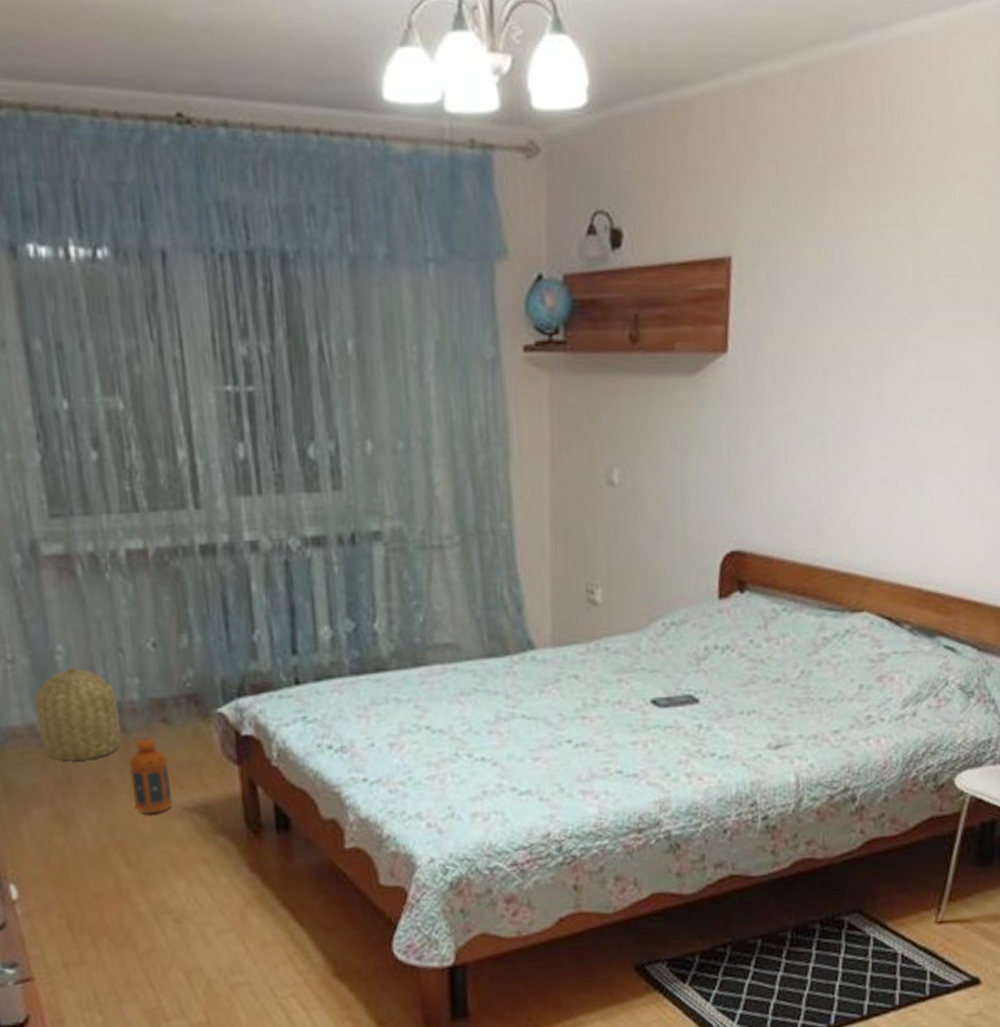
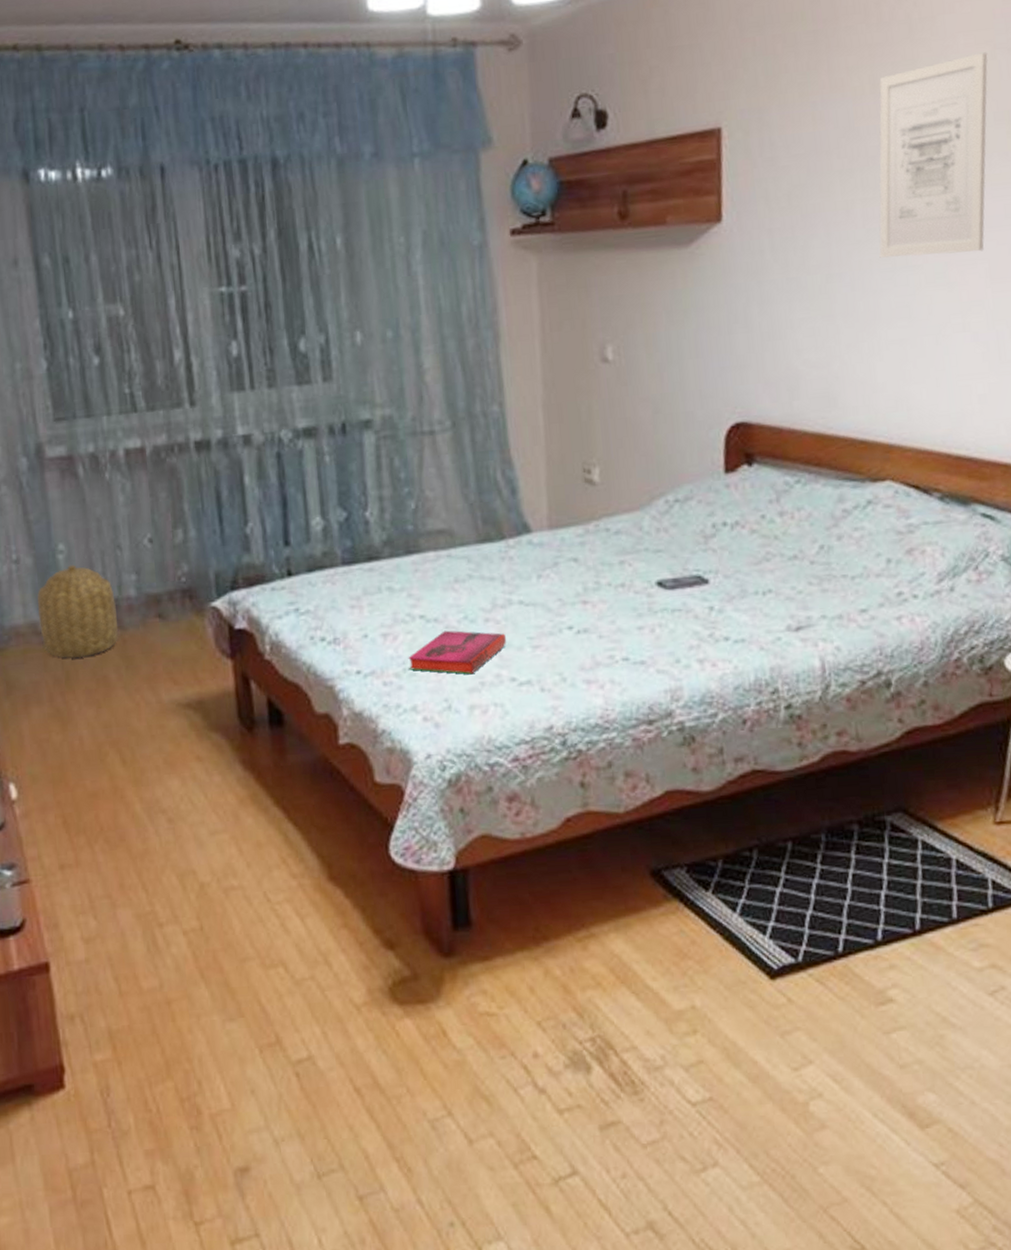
lantern: present [128,729,173,814] -> none [125,625,168,711]
hardback book: none [413,741,509,784] -> present [408,630,507,675]
wall art: none [870,202,982,399] -> present [878,52,989,259]

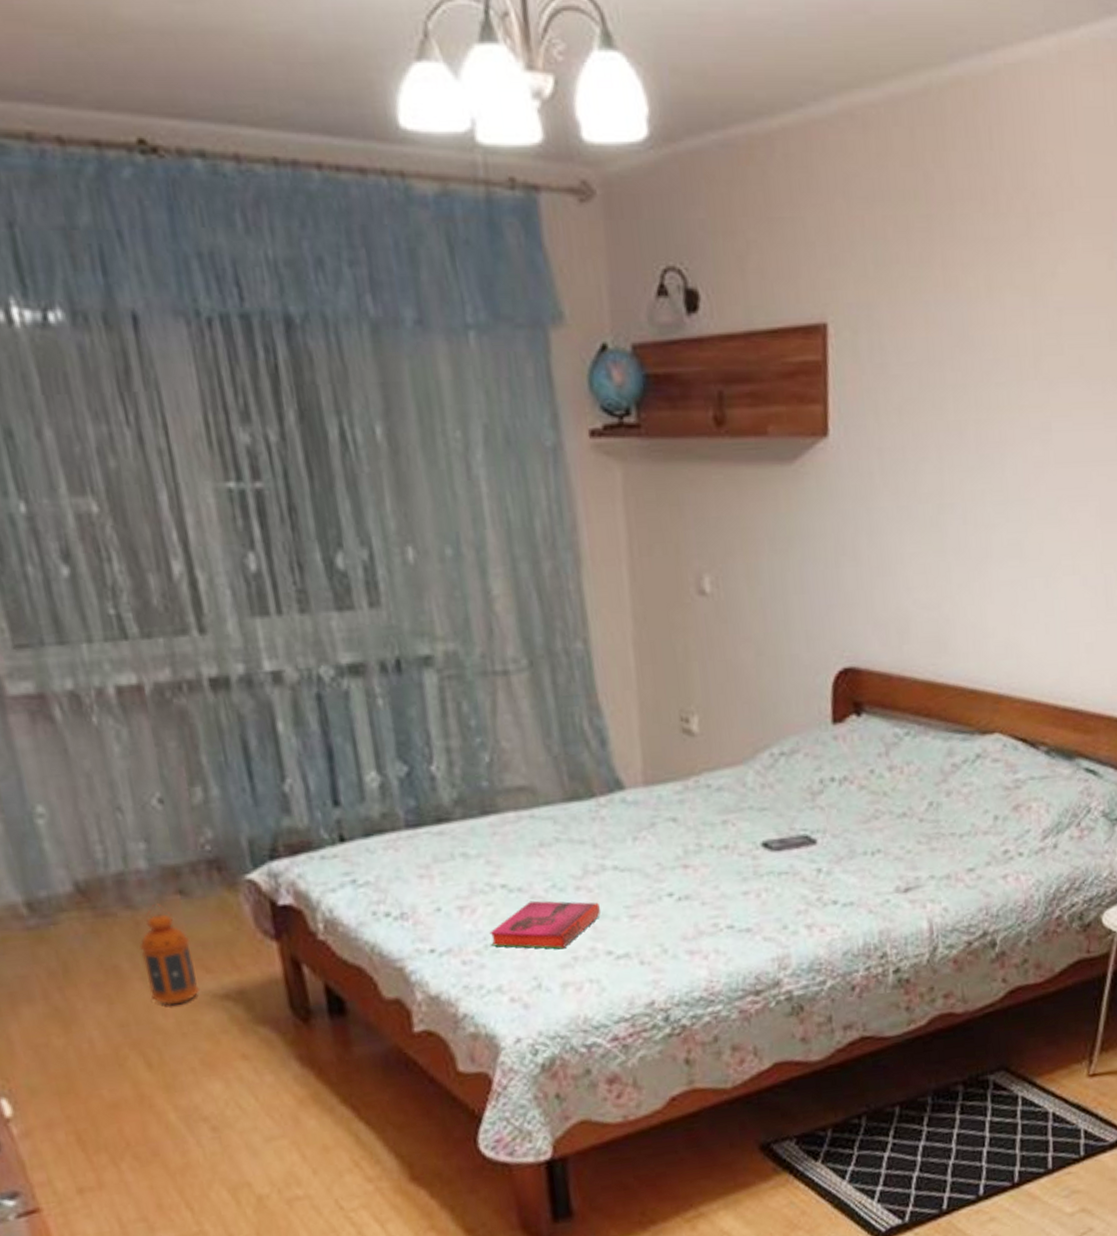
basket: present [37,564,119,659] -> none [13,831,130,947]
lantern: none [125,625,168,711] -> present [139,904,199,1005]
wall art: present [878,52,989,259] -> none [991,260,1106,490]

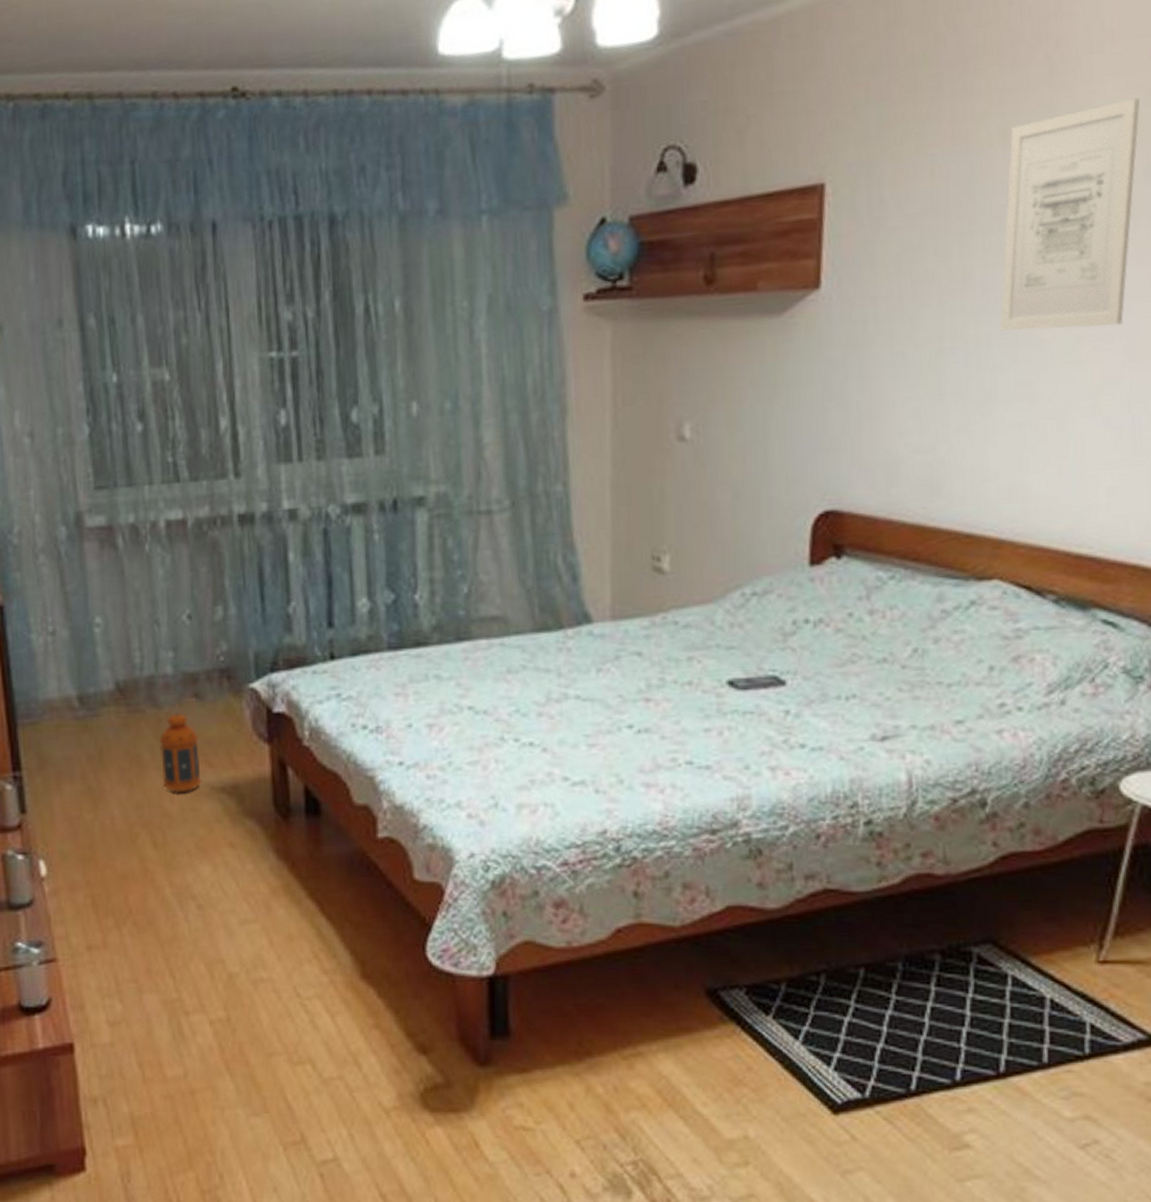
hardback book: present [489,900,602,949] -> none [454,723,561,772]
wall art: none [991,260,1106,490] -> present [999,98,1141,332]

